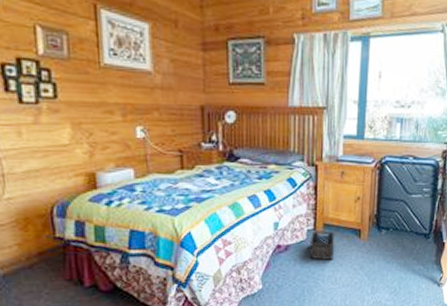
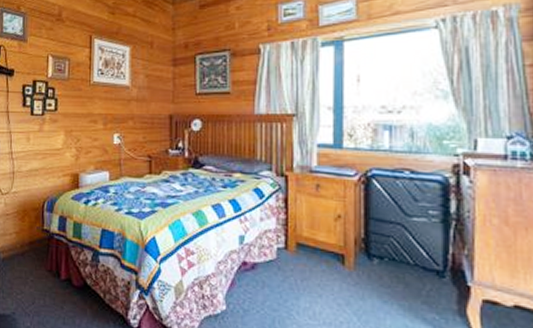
storage bin: present [309,230,335,261] -> none [280,250,312,289]

